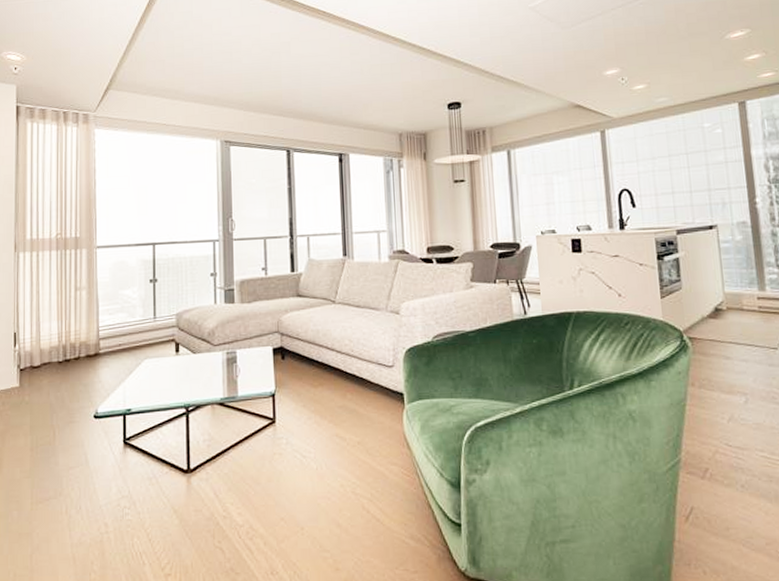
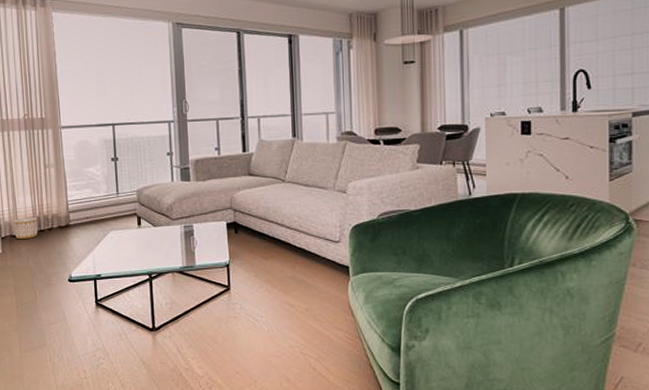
planter: none [35,346,64,371] -> present [13,218,38,240]

